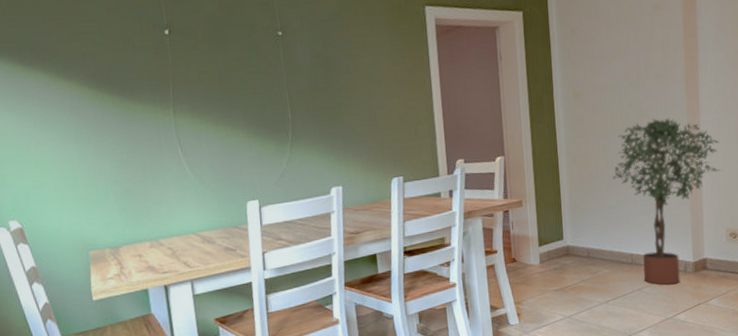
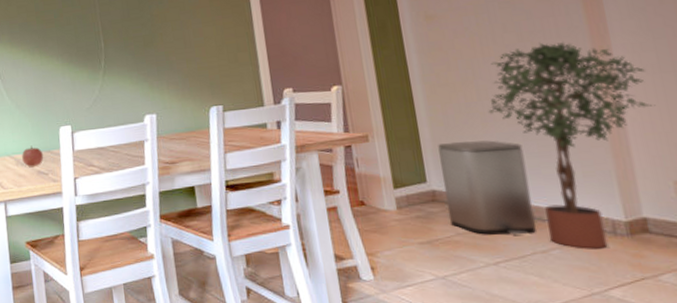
fruit: none [208,222,231,244] -> present [22,145,44,168]
pedal bin: none [574,202,636,280] -> present [438,140,537,235]

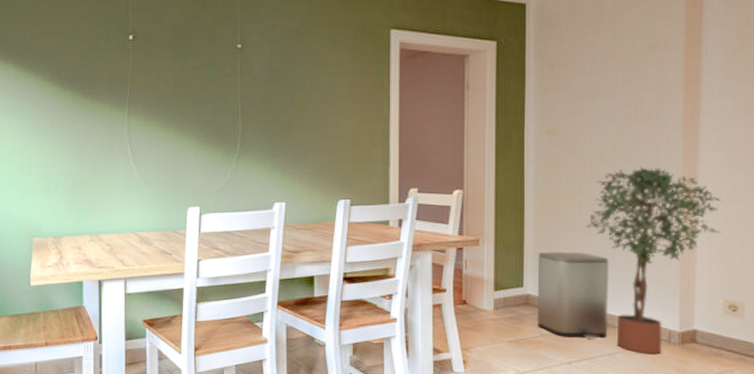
fruit: present [22,145,44,168] -> none [147,224,169,246]

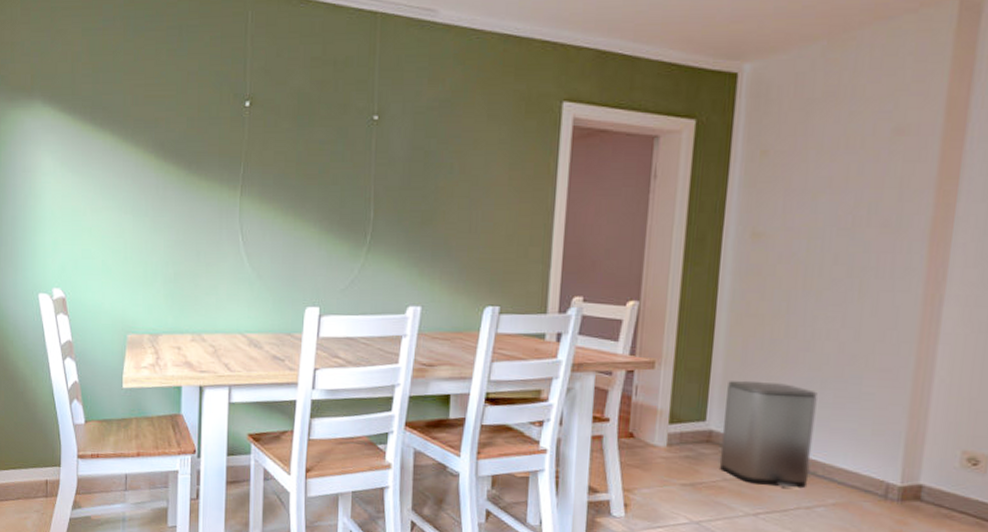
potted tree: present [586,166,723,355] -> none [792,281,971,512]

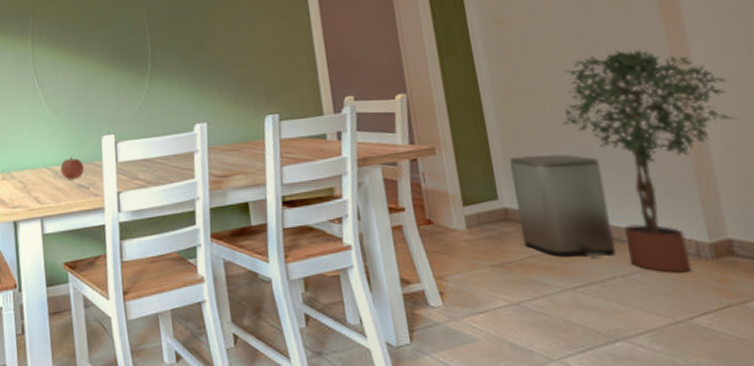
fruit: none [256,325,282,351] -> present [60,156,85,180]
potted tree: none [792,281,971,512] -> present [562,48,738,273]

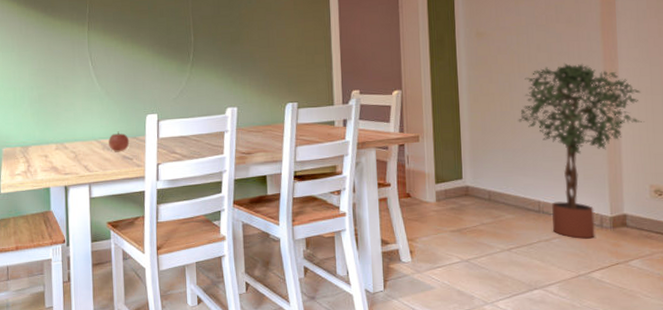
pedal bin: present [509,154,616,257] -> none [475,145,544,226]

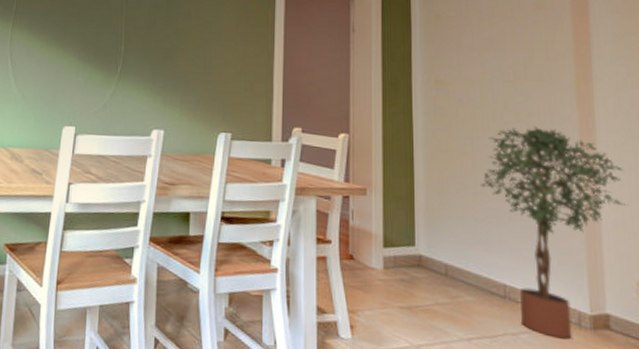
fruit: present [108,131,130,152] -> none [18,141,41,165]

